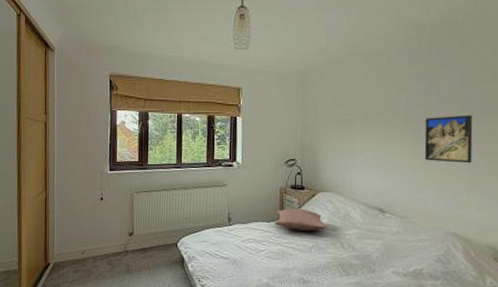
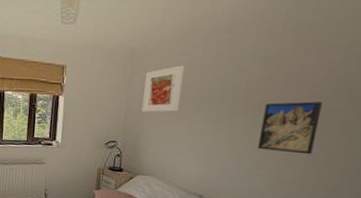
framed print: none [316,85,352,130] -> present [142,65,185,113]

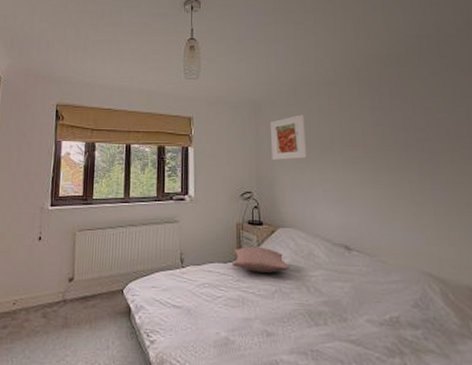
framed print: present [258,101,323,155] -> none [382,144,436,195]

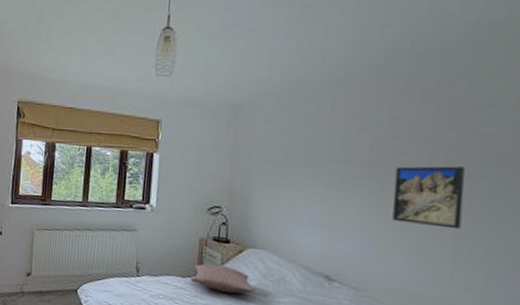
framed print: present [270,114,307,161] -> none [249,122,297,175]
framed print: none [382,144,436,195] -> present [392,166,465,230]

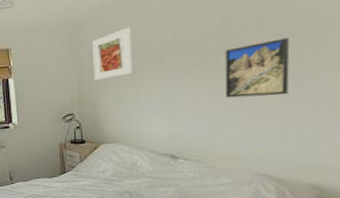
pillow: present [190,263,256,294] -> none [56,162,113,183]
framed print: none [249,122,297,175] -> present [91,27,133,81]

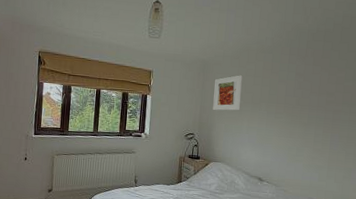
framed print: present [224,38,290,98] -> none [297,105,336,145]

